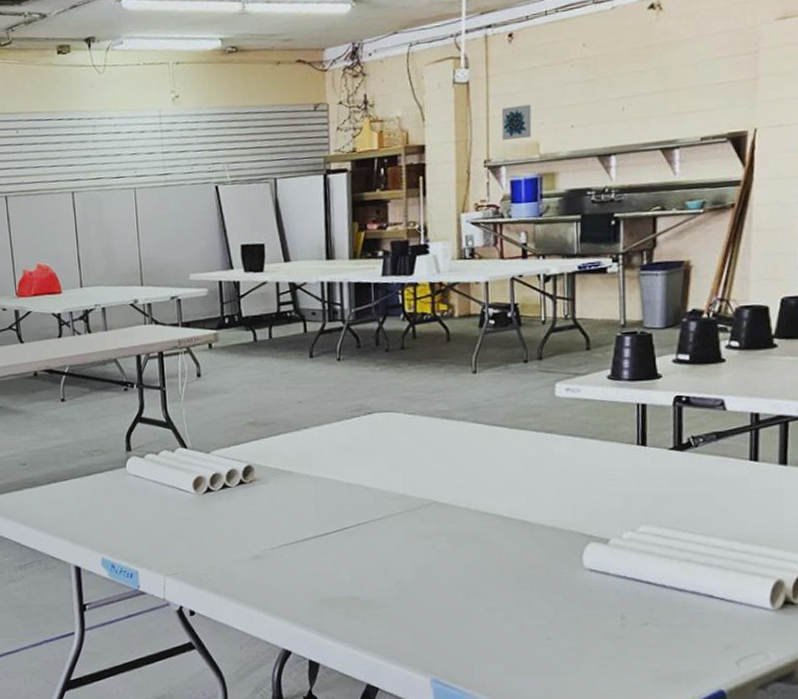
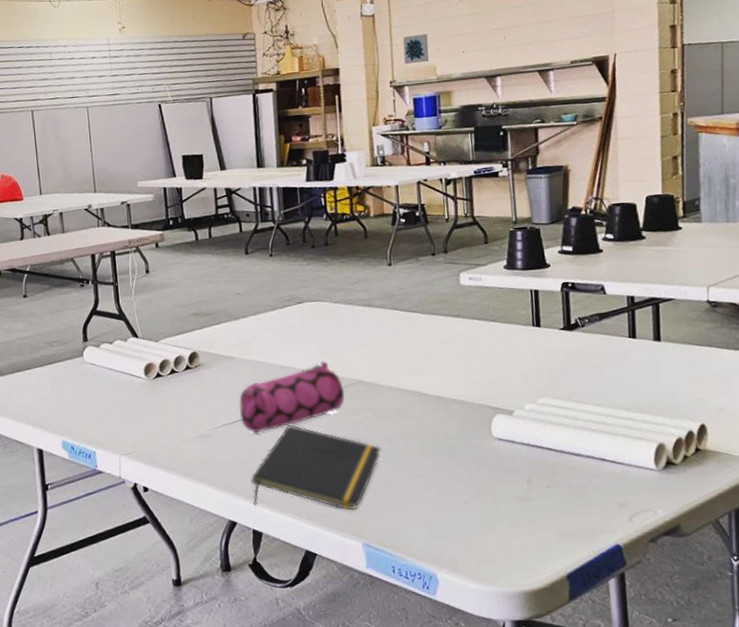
pencil case: none [297,478,417,556] -> present [239,360,345,433]
notepad: none [309,548,456,643] -> present [251,425,382,511]

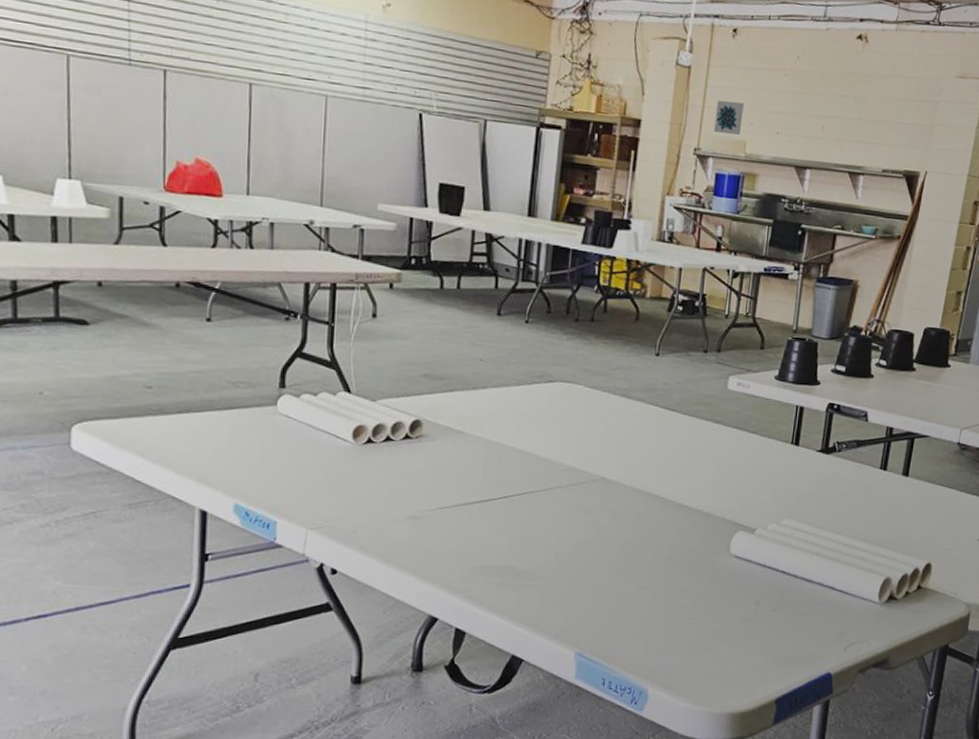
pencil case: present [239,360,345,433] -> none [460,450,585,522]
notepad: present [251,425,382,511] -> none [461,517,613,617]

